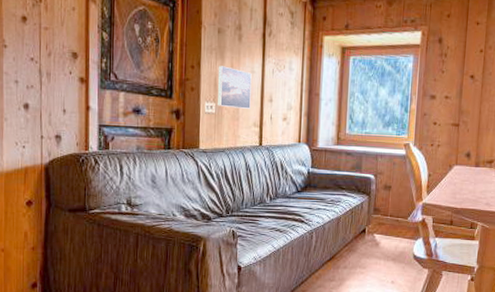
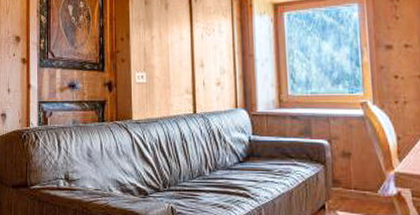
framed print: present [216,66,252,110] -> none [146,35,182,77]

